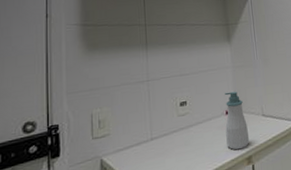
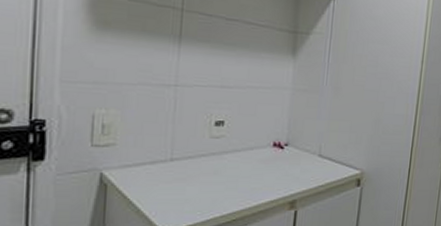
soap bottle: present [225,91,249,150] -> none [267,119,298,191]

